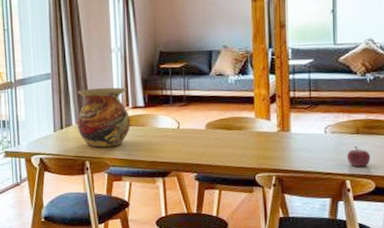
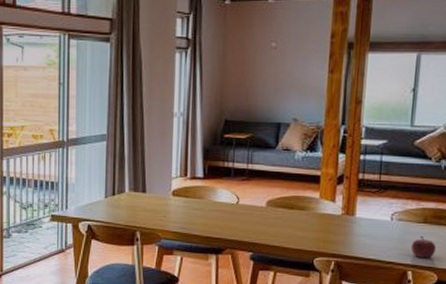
vase: present [76,87,130,148] -> none [130,155,187,218]

